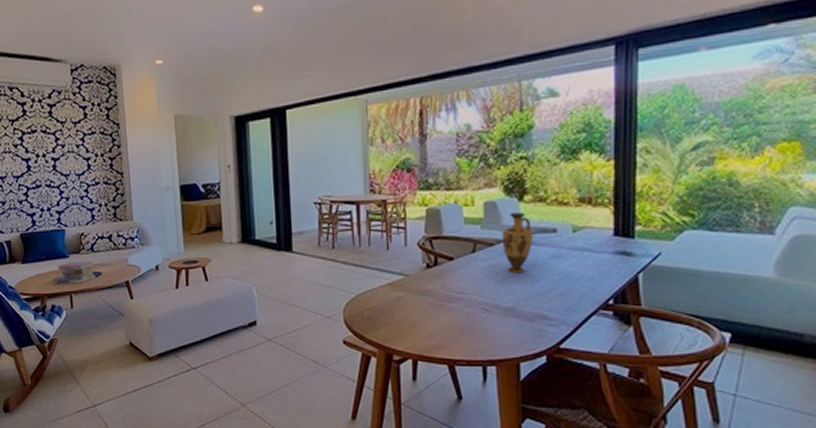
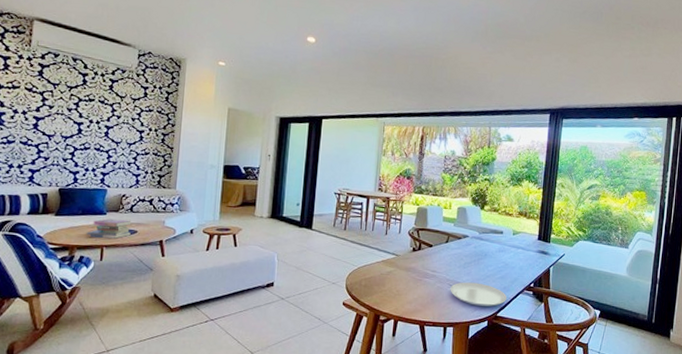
plate: none [485,304,573,337] -> present [450,282,507,307]
vase: present [501,212,534,274] -> none [466,217,488,261]

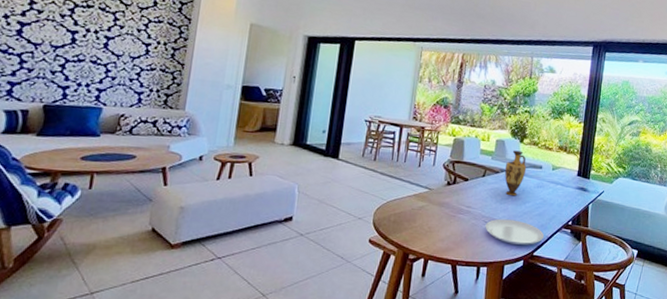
books: present [86,218,132,239] -> none [73,141,130,164]
vase: none [466,217,488,261] -> present [504,150,527,196]

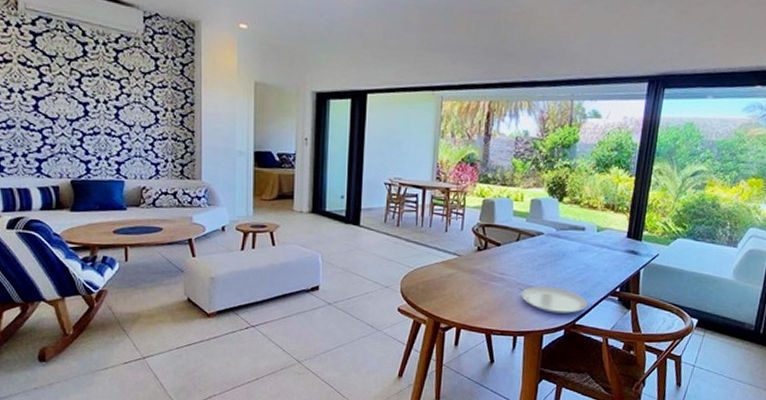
vase: present [504,150,527,196] -> none [541,210,567,262]

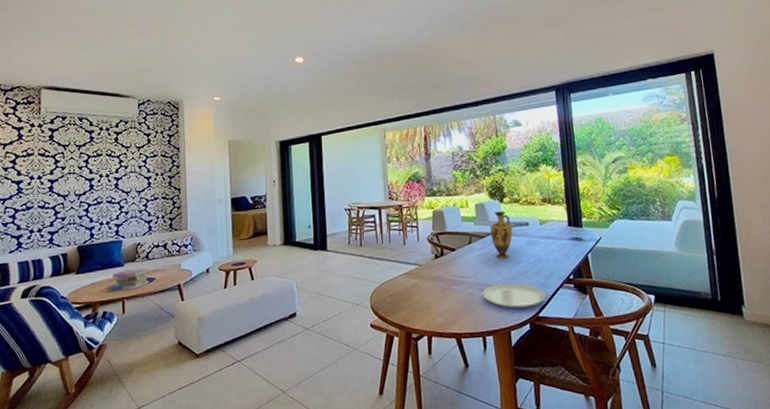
books: none [106,214,156,237] -> present [106,268,149,291]
vase: none [541,210,567,262] -> present [489,211,513,259]

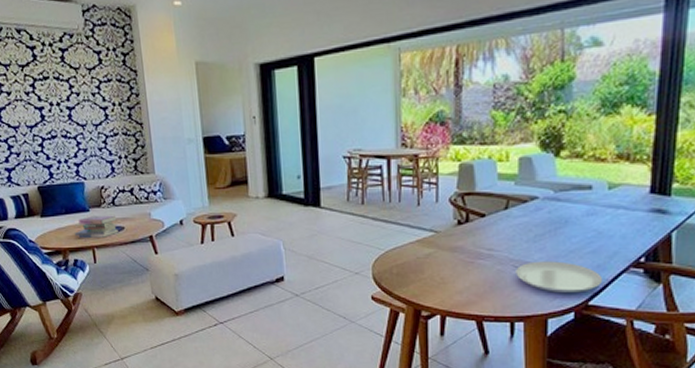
vase: present [489,211,513,259] -> none [535,168,569,231]

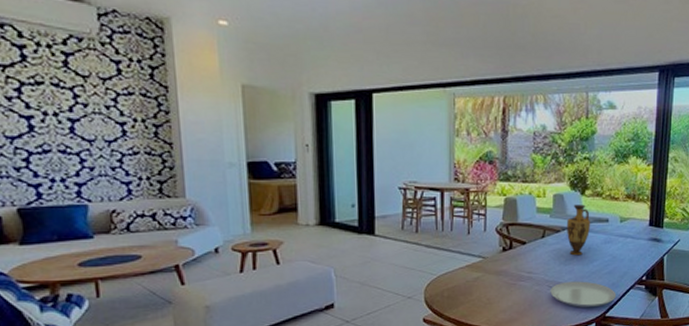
books: present [74,215,118,238] -> none [69,242,133,269]
vase: none [535,168,569,231] -> present [566,204,591,256]

